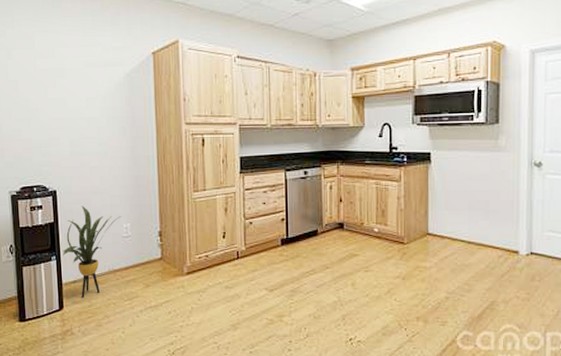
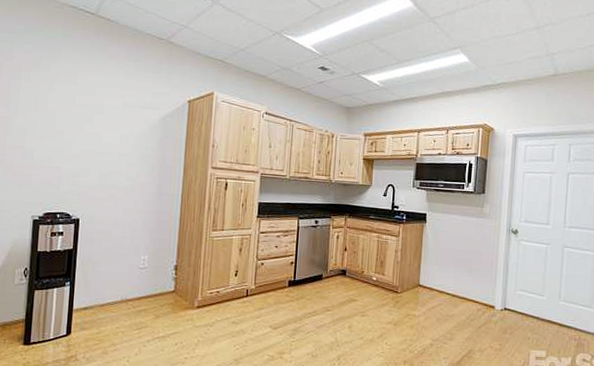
house plant: present [63,206,122,298] -> none [77,235,141,325]

